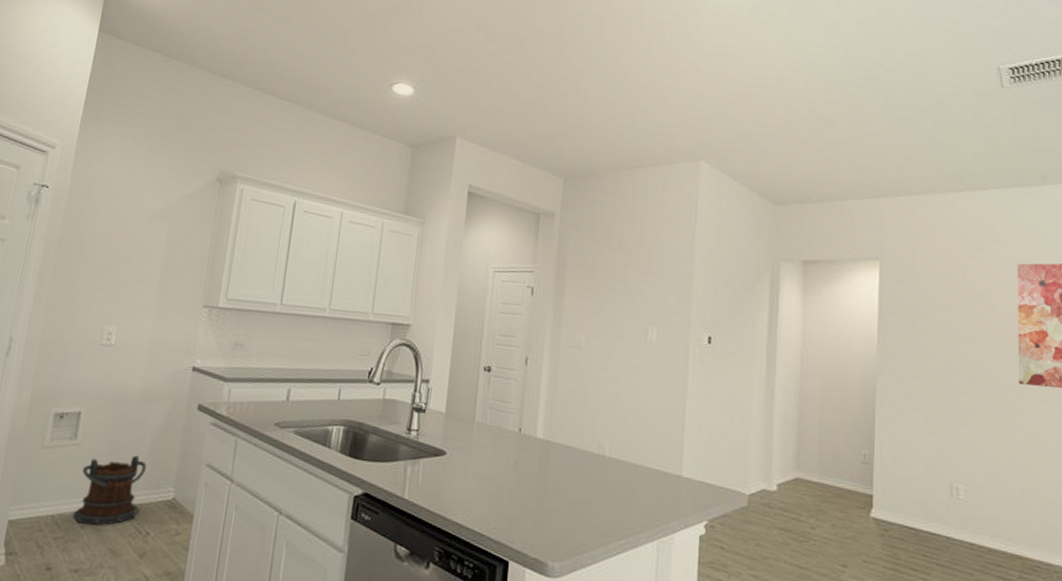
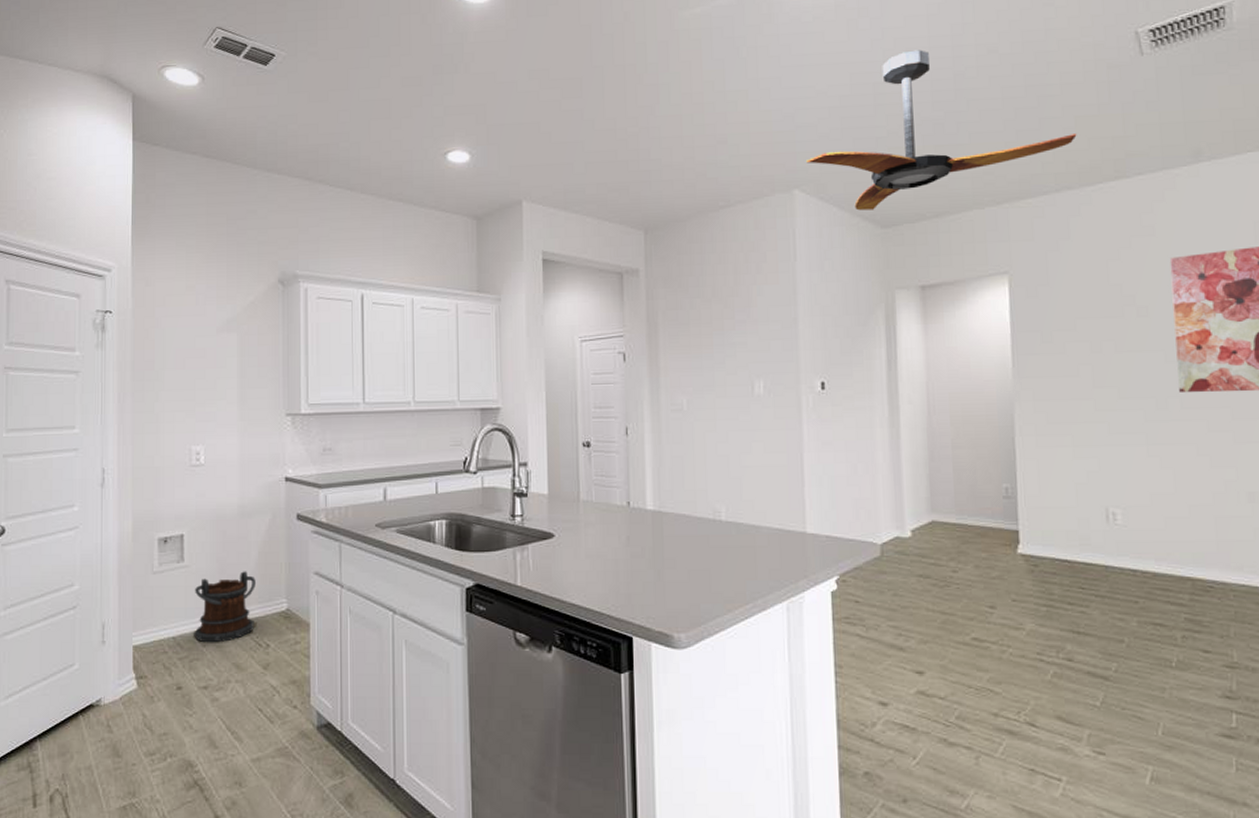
ceiling fan: none [714,55,945,188] -> present [806,50,1077,211]

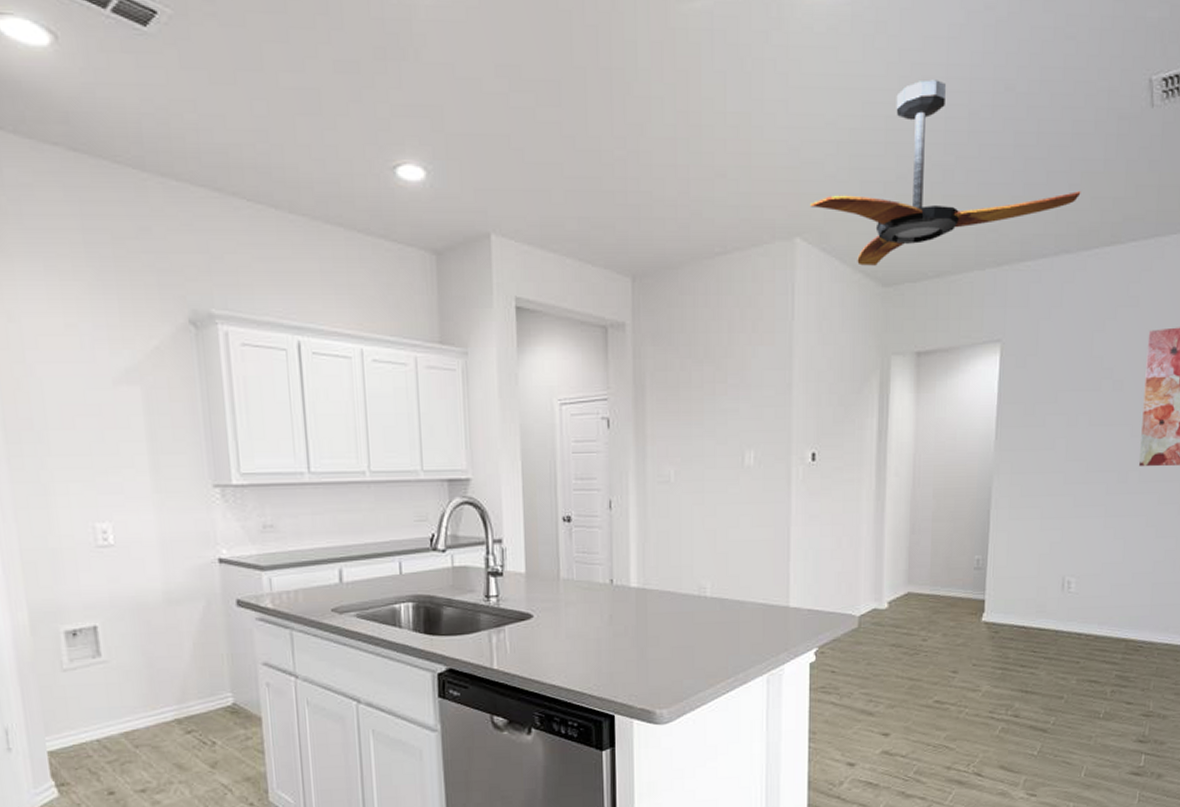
bucket: present [194,571,256,643] -> none [118,664,196,744]

